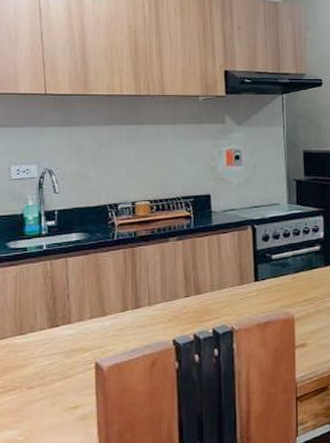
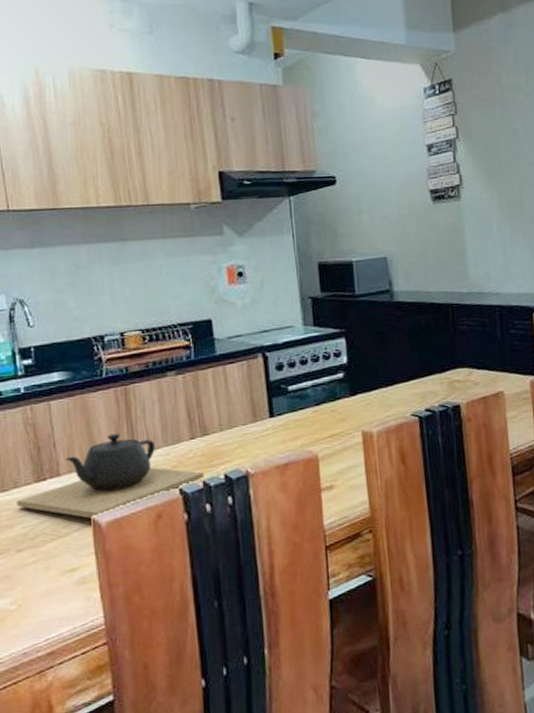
teapot: none [30,289,195,363] -> present [15,434,204,519]

